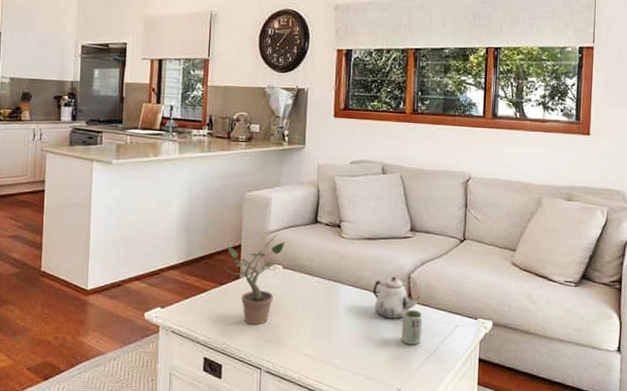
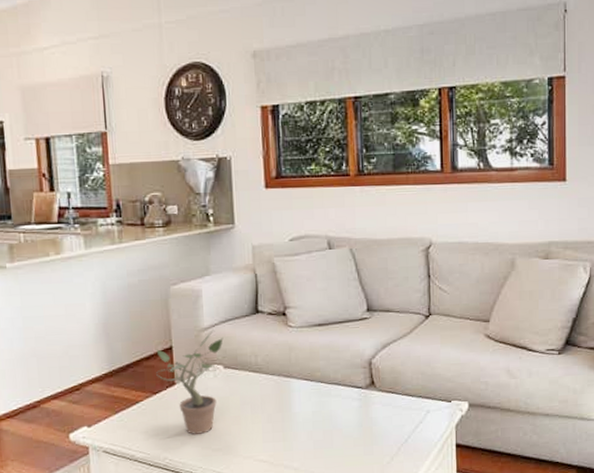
teapot: present [372,276,421,319] -> none [330,364,385,411]
cup: present [401,309,423,345] -> none [366,398,390,437]

